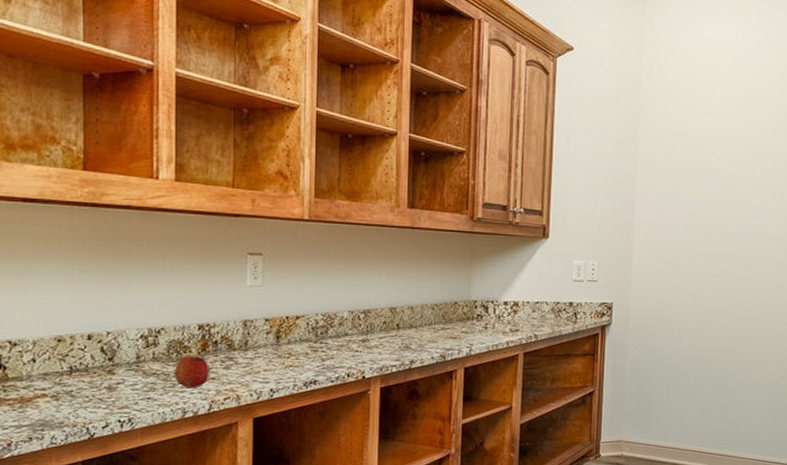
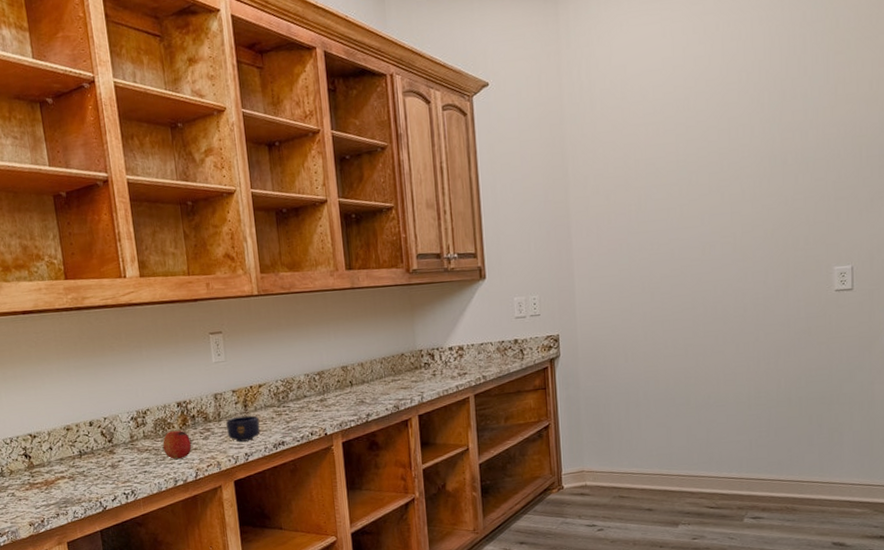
mug: none [253,348,291,376] -> present [226,415,260,442]

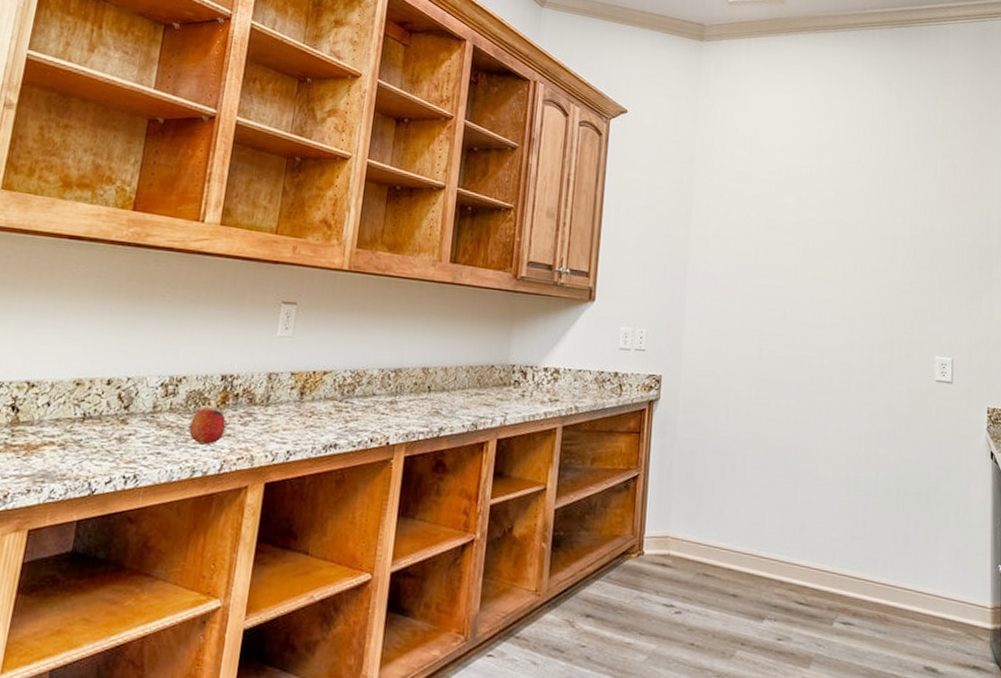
mug: present [226,415,260,442] -> none [272,404,314,437]

